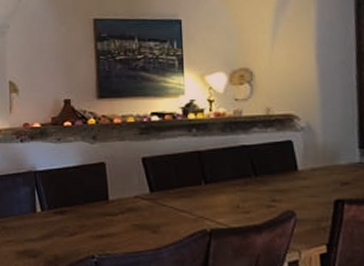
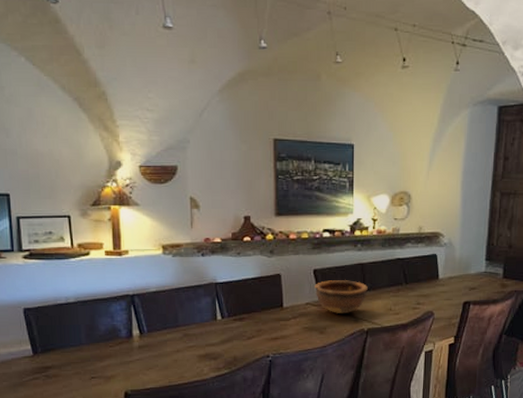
bowl: none [143,170,209,210] -> present [314,280,369,313]

